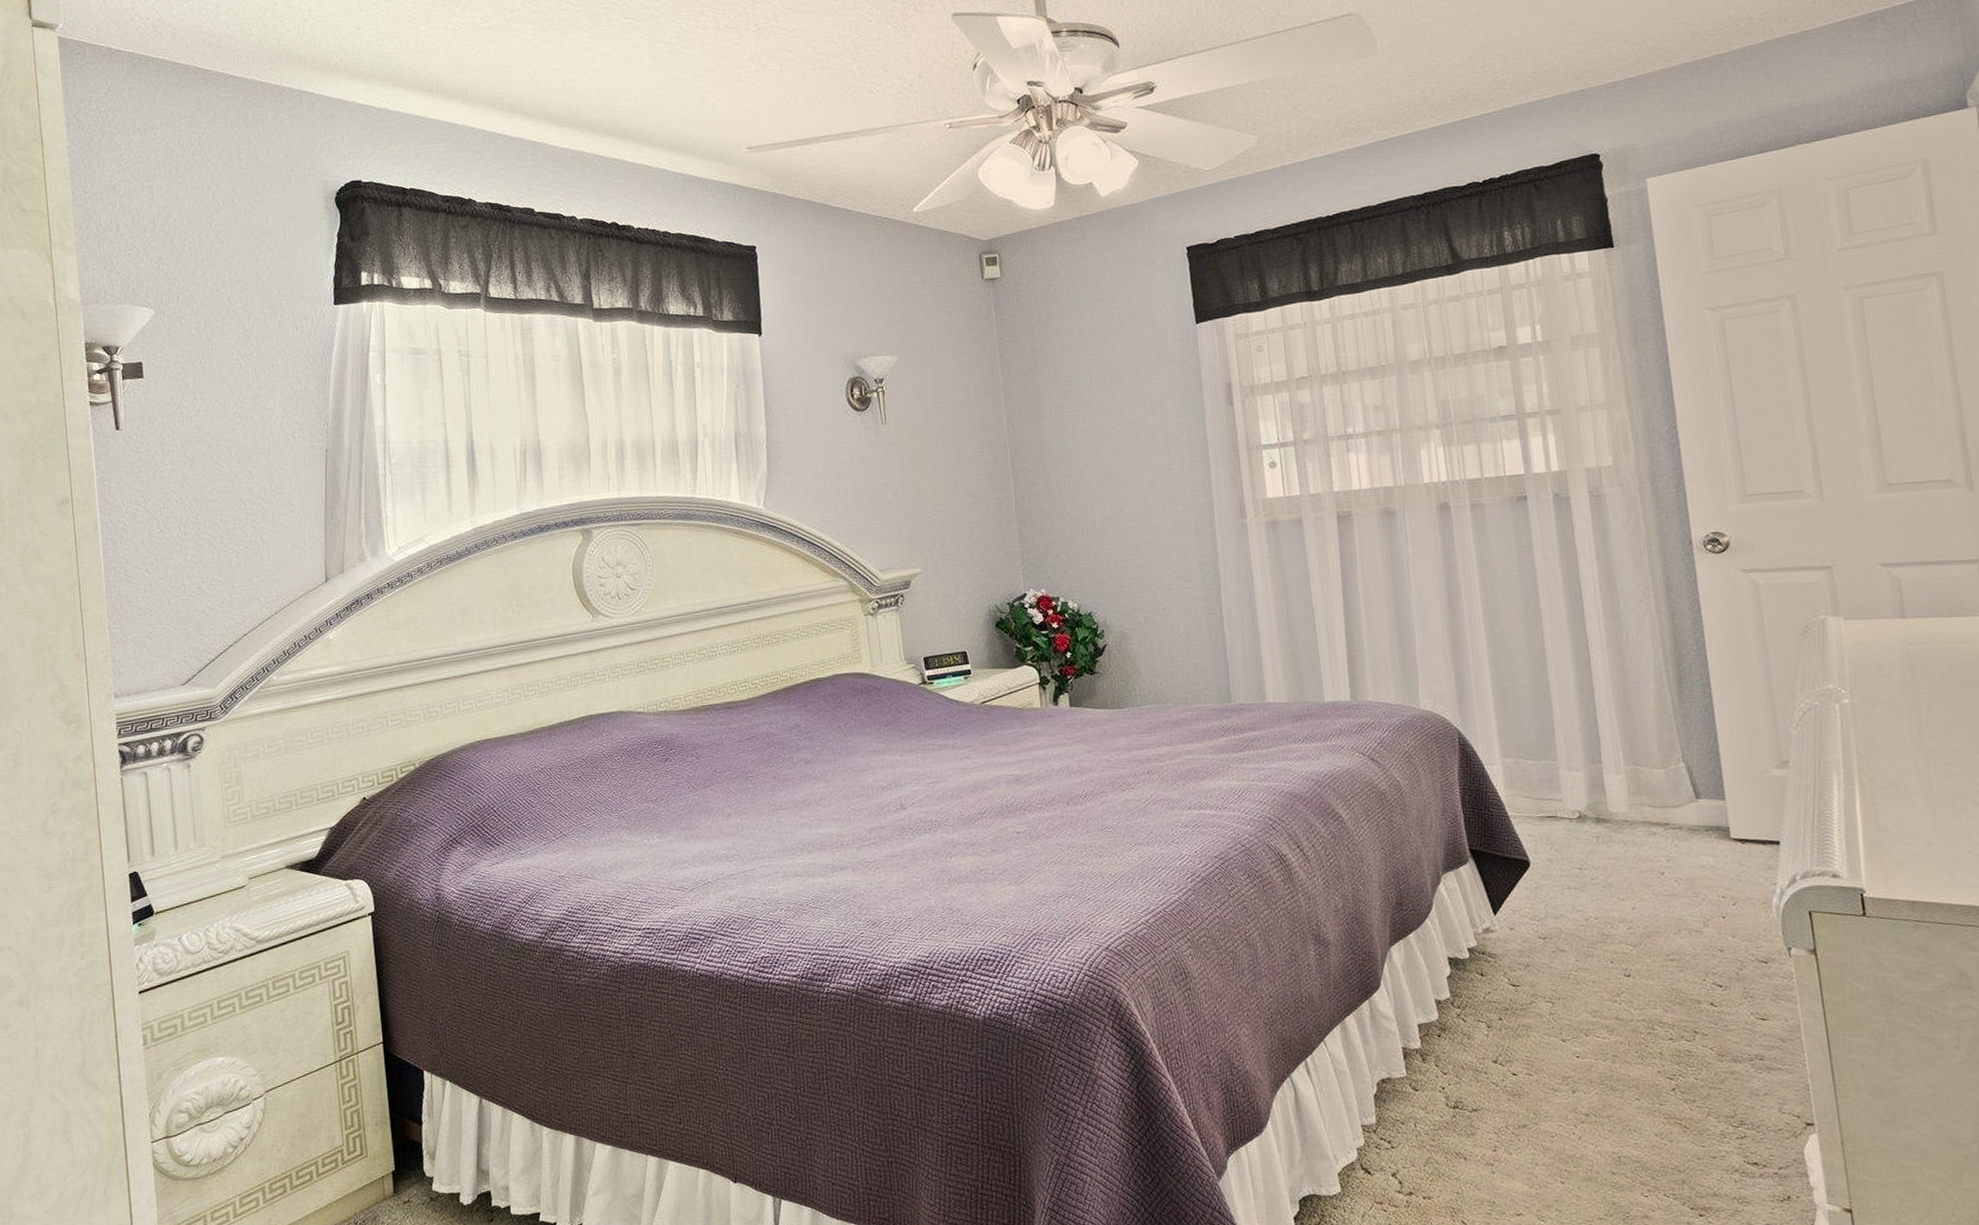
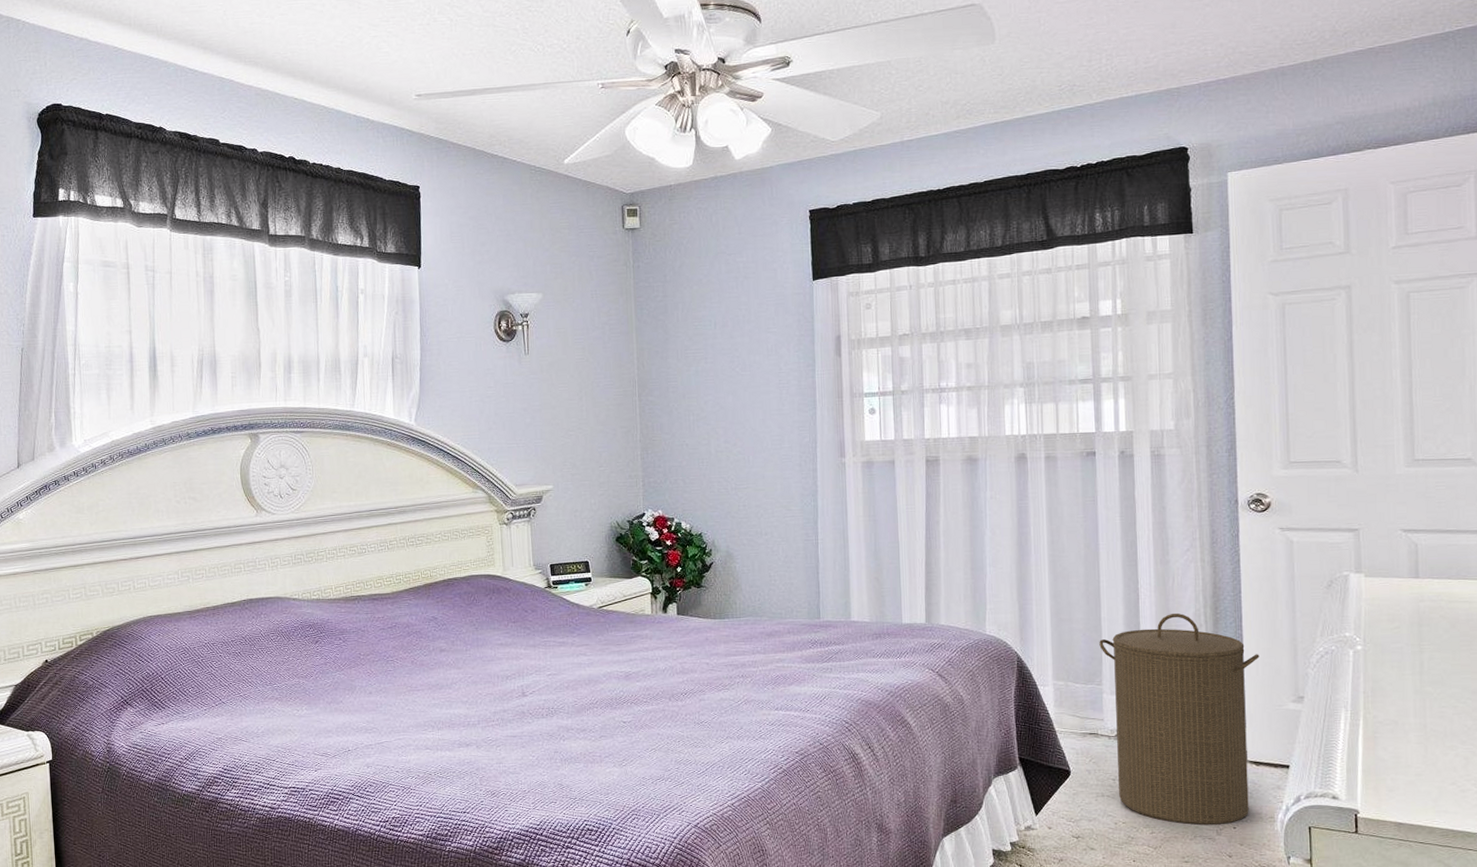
laundry hamper: none [1549,673,1739,917] -> present [1099,613,1260,826]

